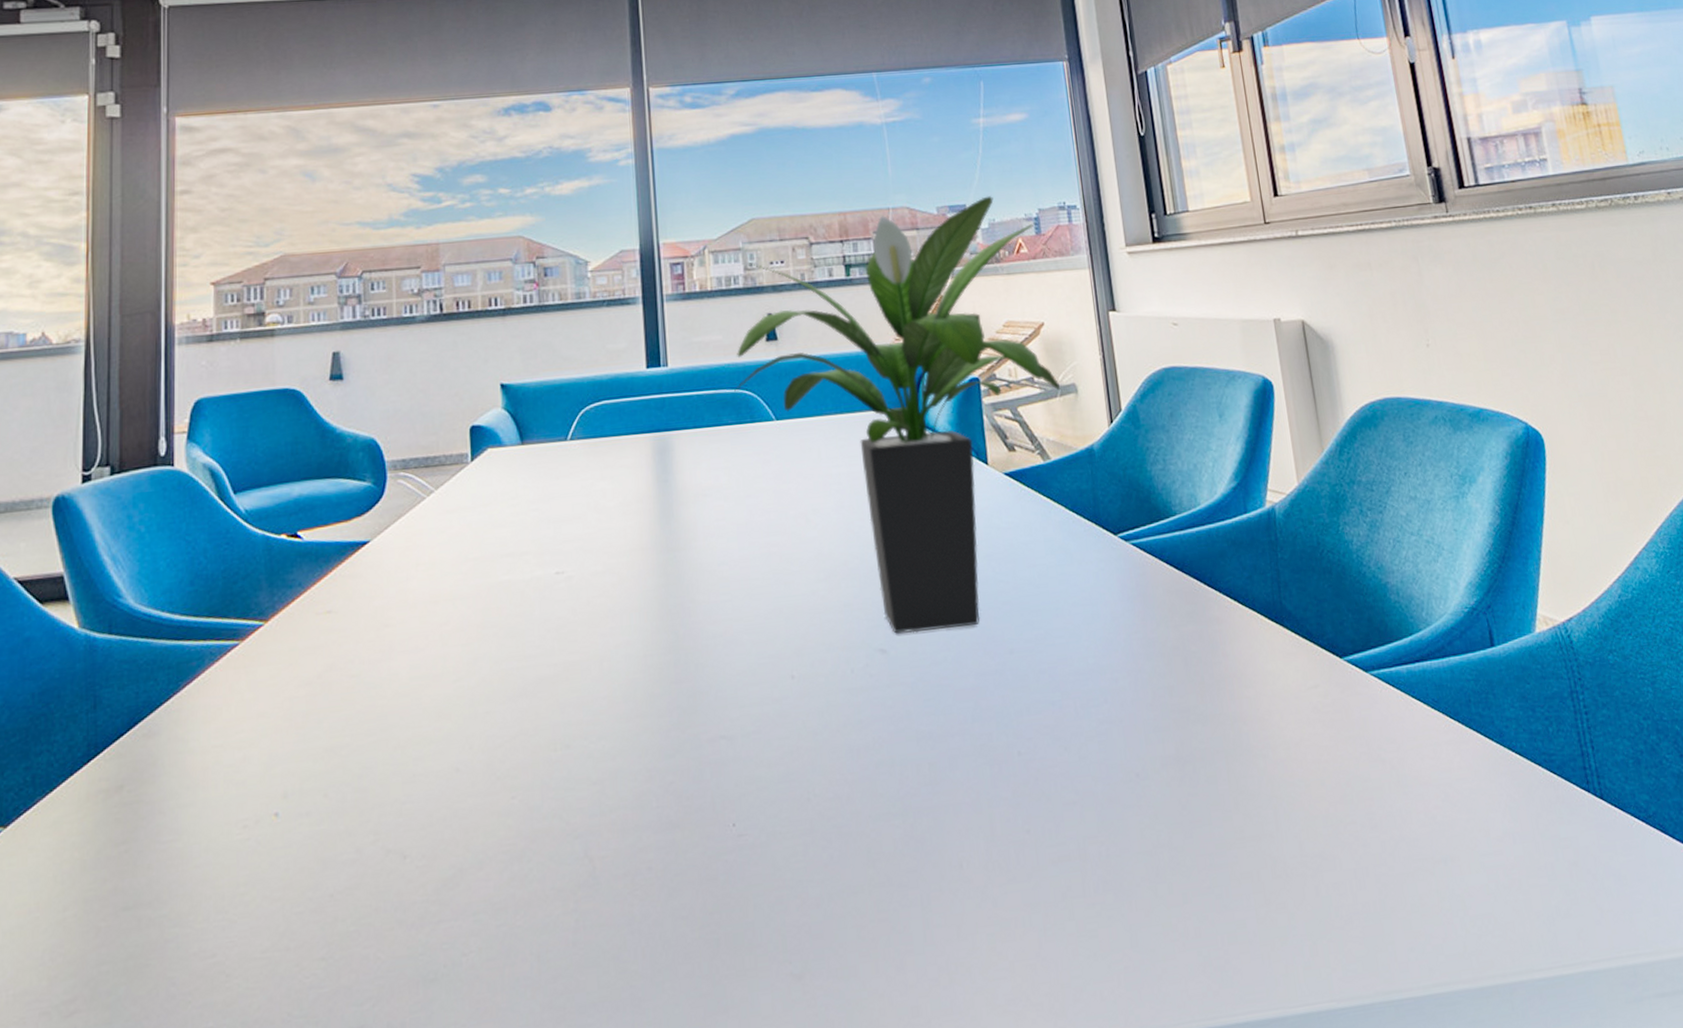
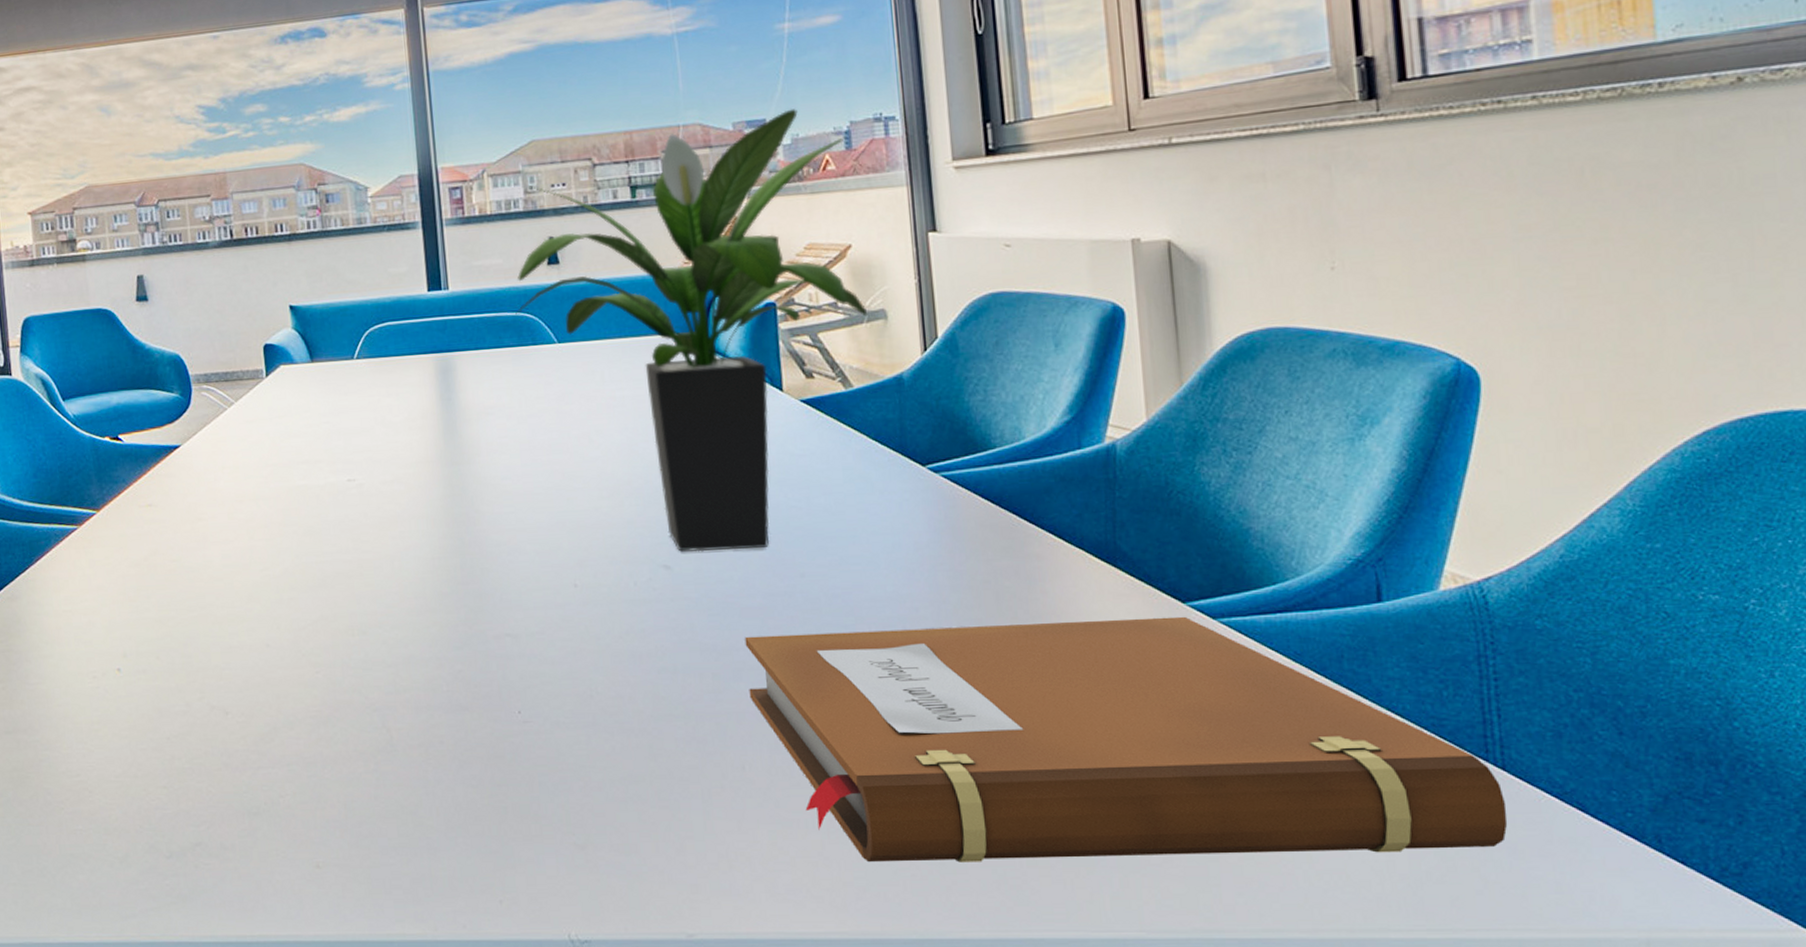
notebook: none [959,671,1611,958] -> present [744,616,1508,863]

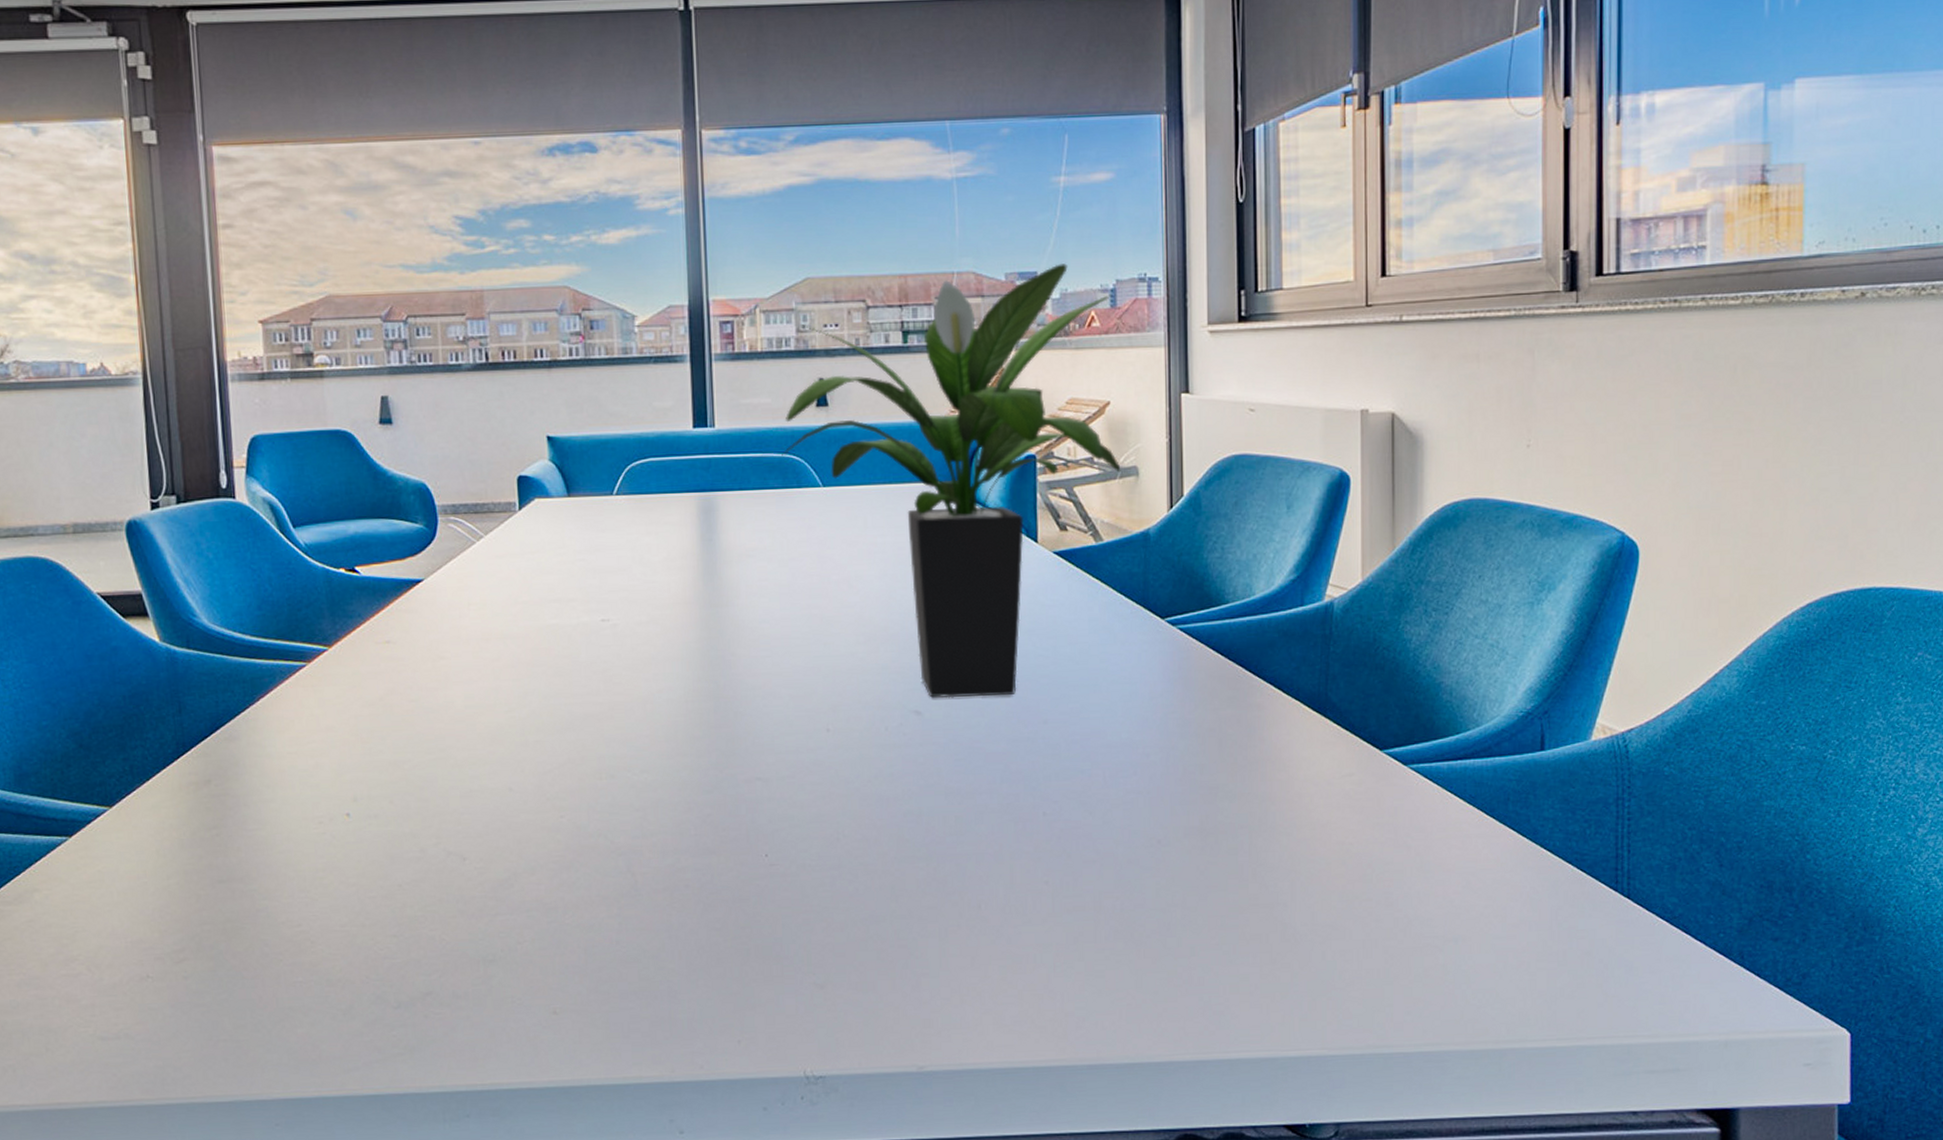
notebook: present [744,616,1508,863] -> none [988,762,1628,994]

